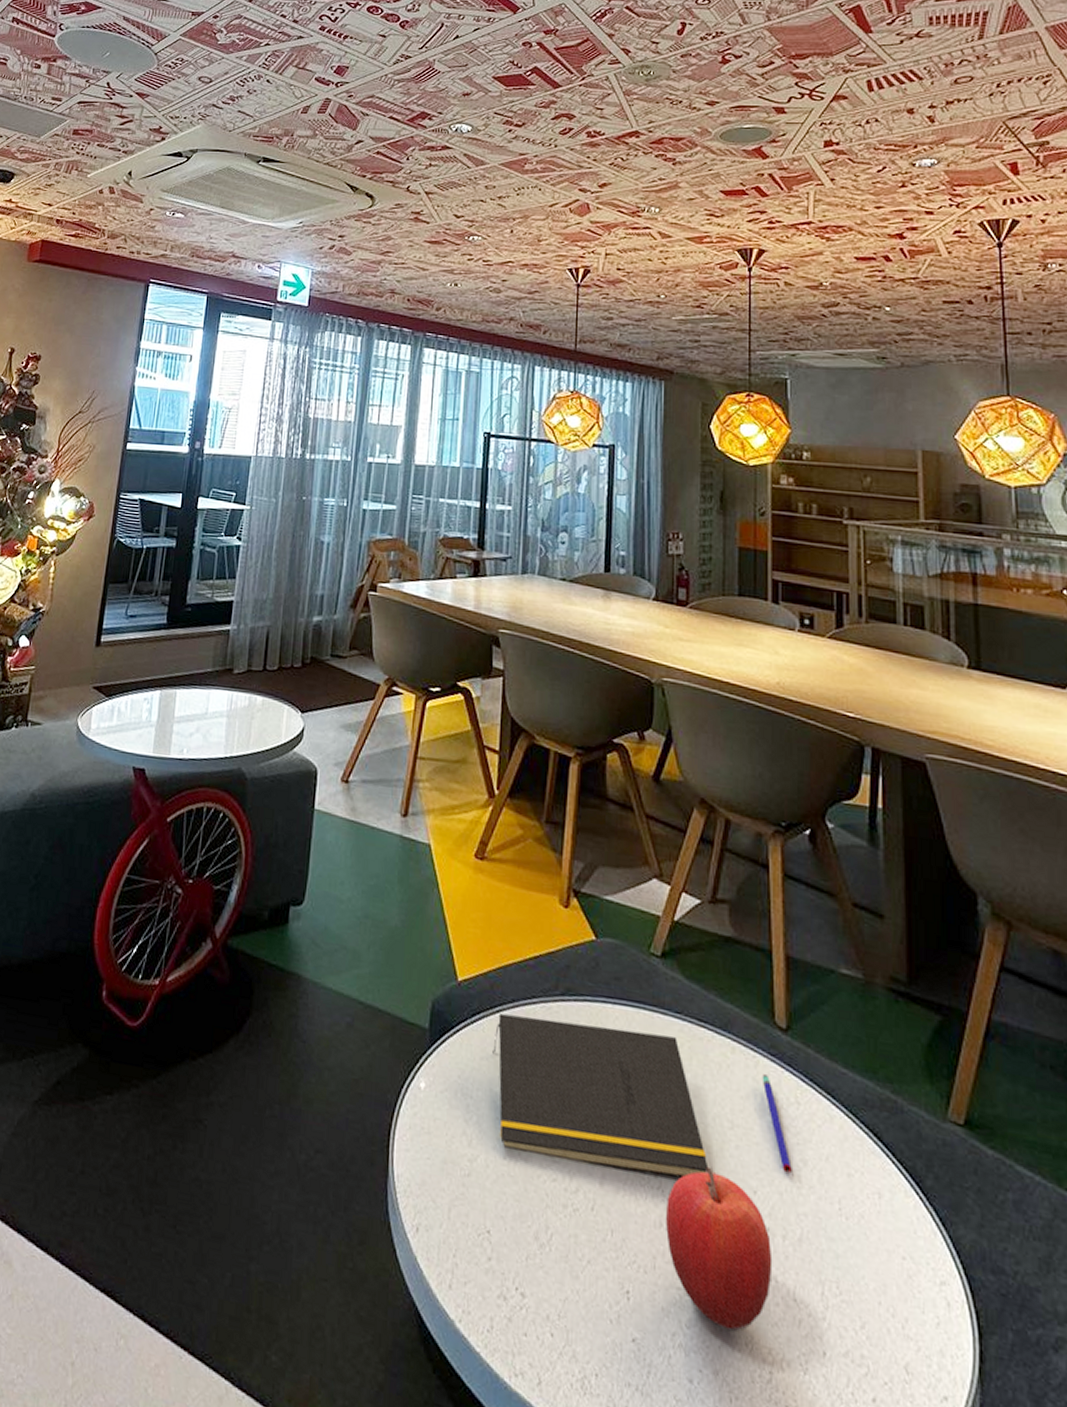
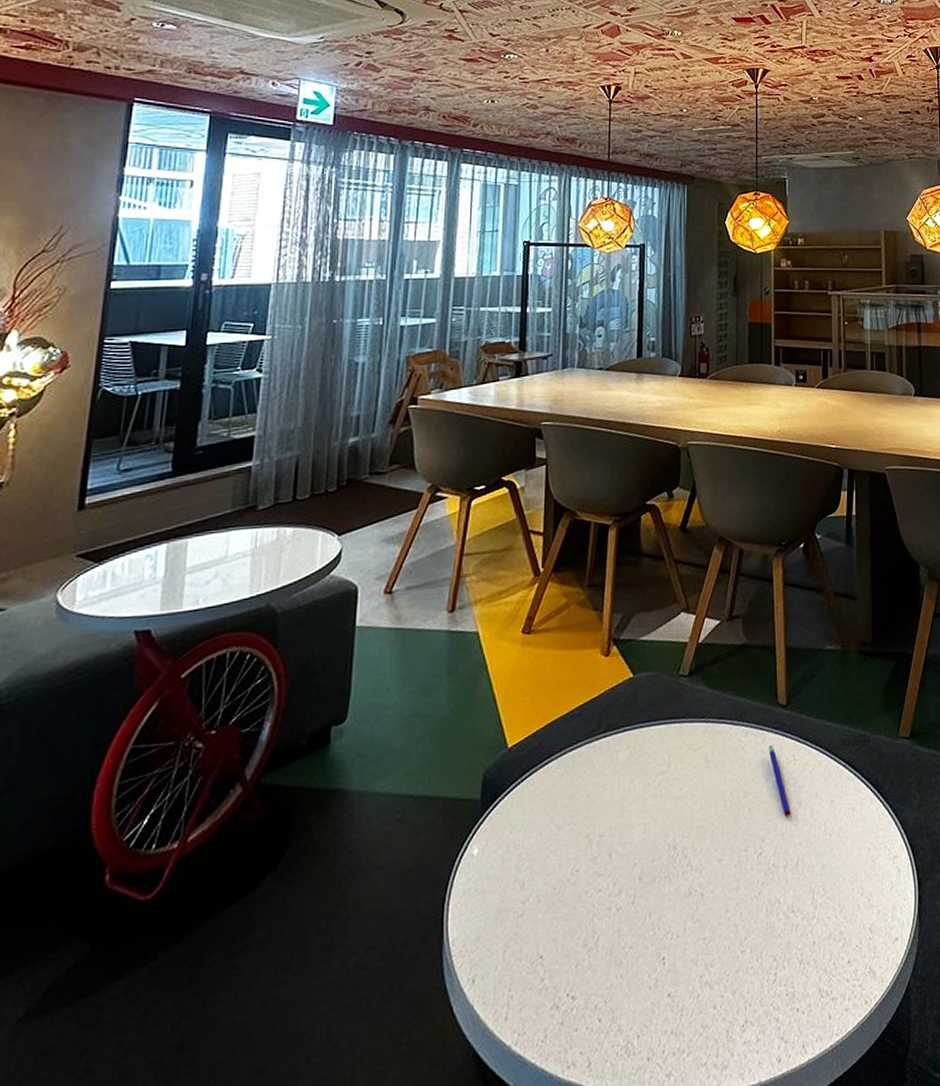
notepad: present [492,1013,709,1180] -> none [542,738,728,878]
fruit: present [665,1166,773,1331] -> none [693,832,777,956]

